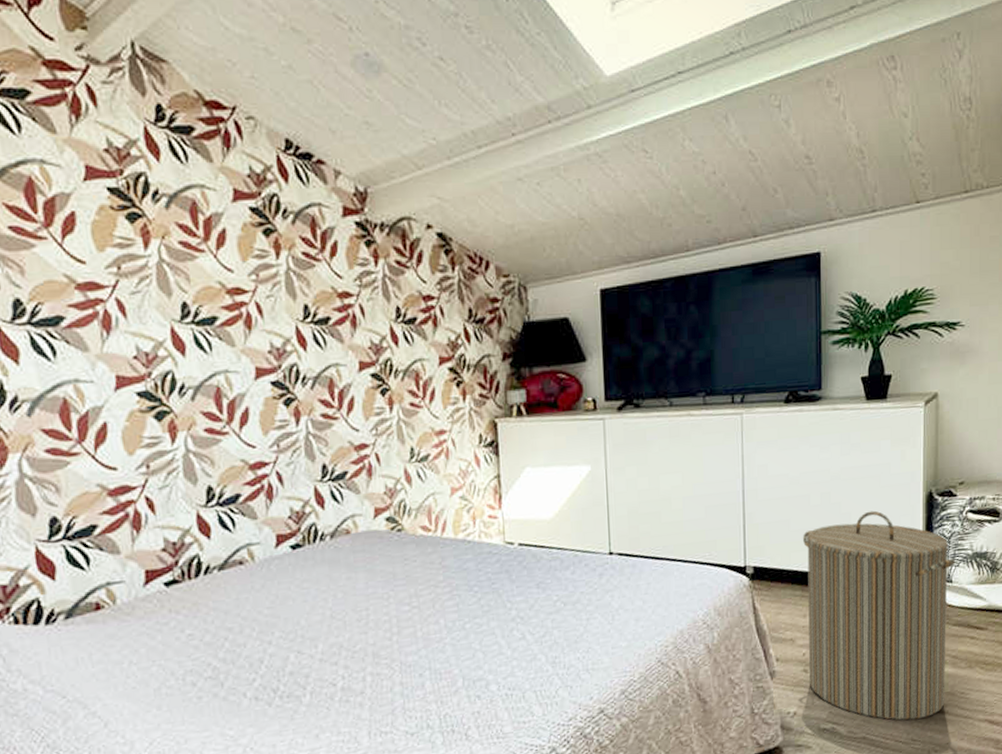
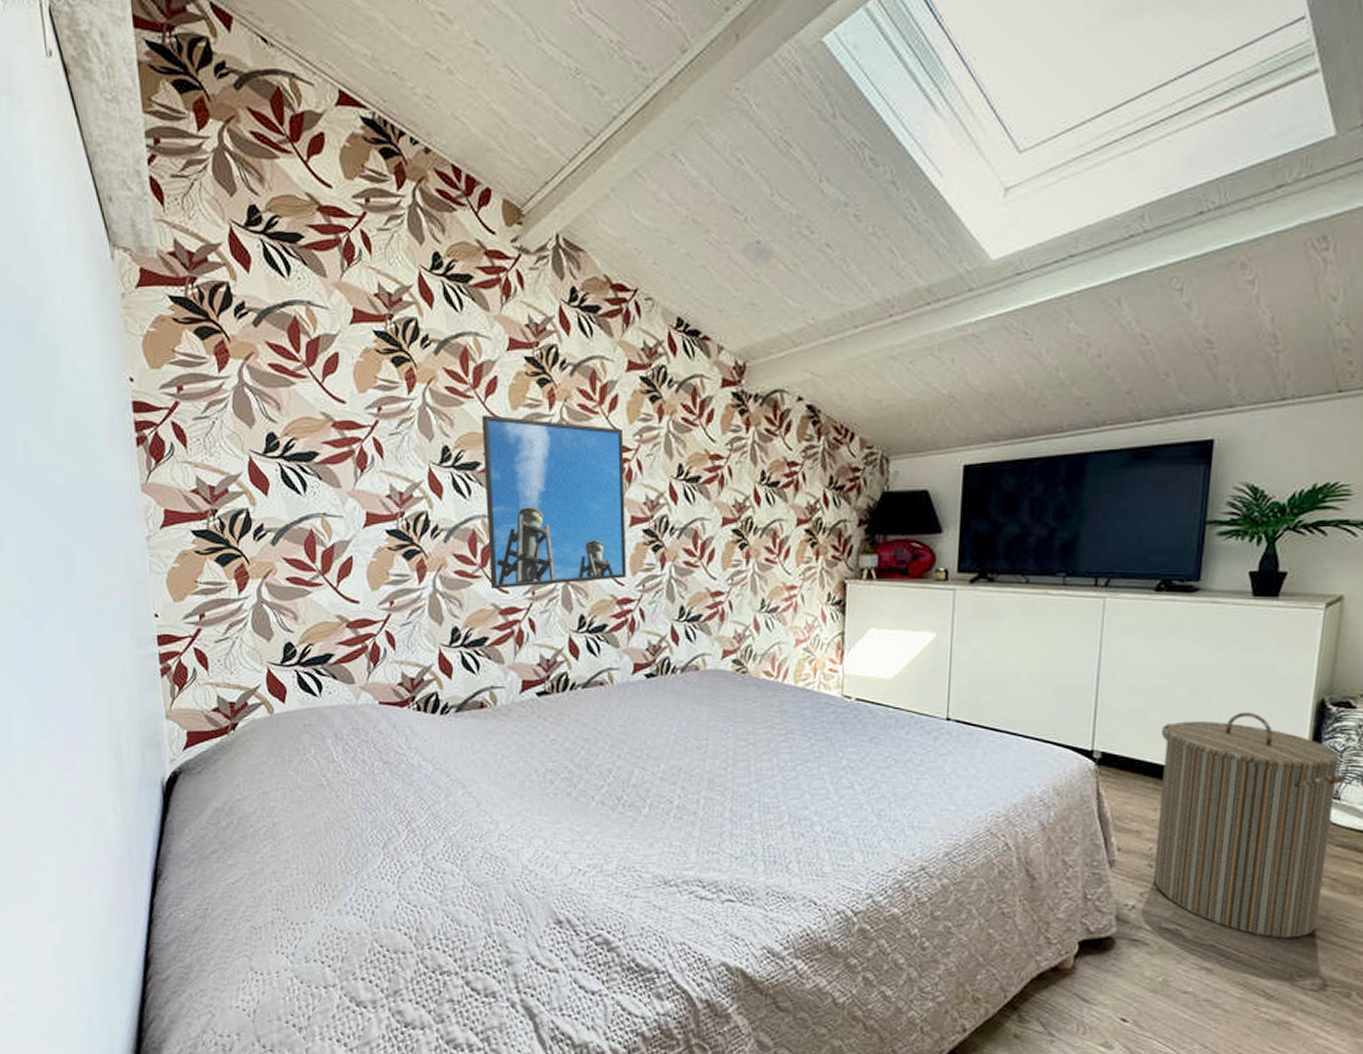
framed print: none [60,258,257,466] -> present [481,415,627,589]

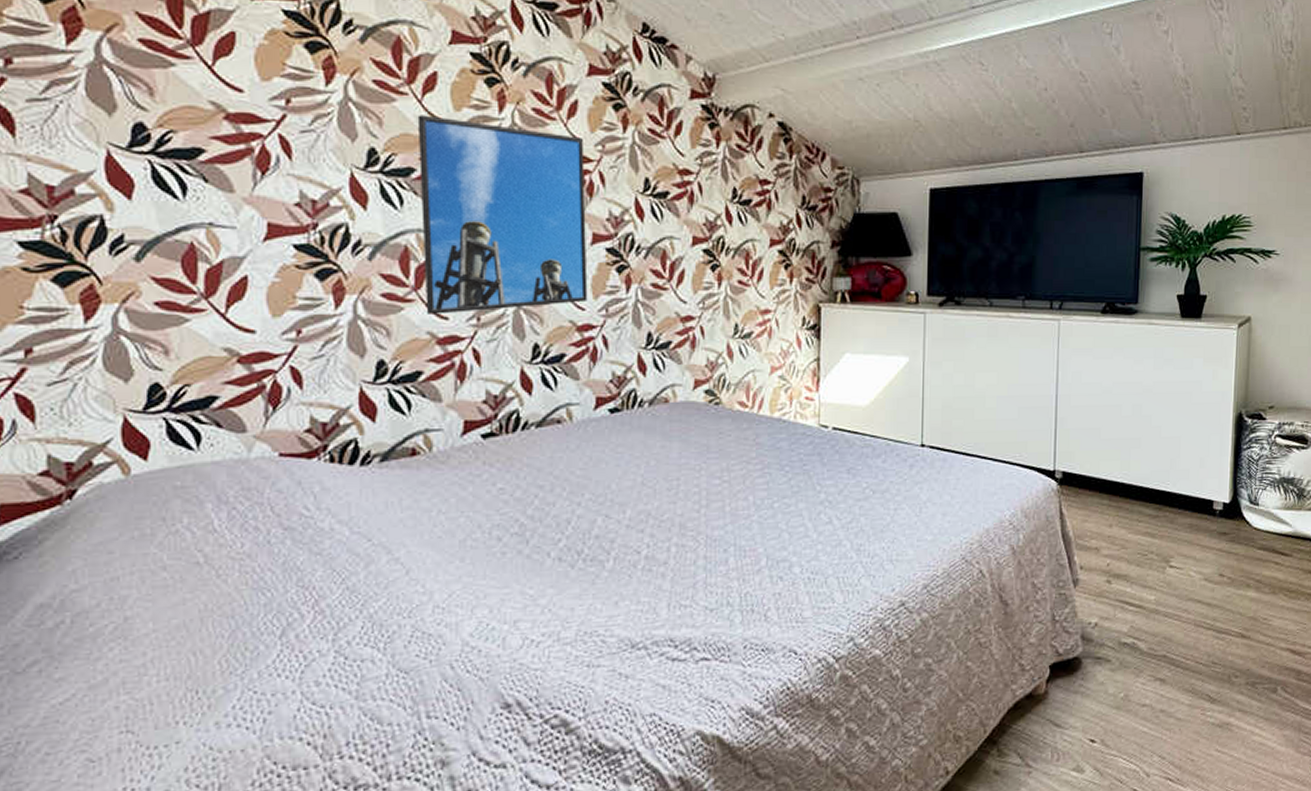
laundry hamper: present [1152,712,1348,938] -> none [1111,426,1263,642]

